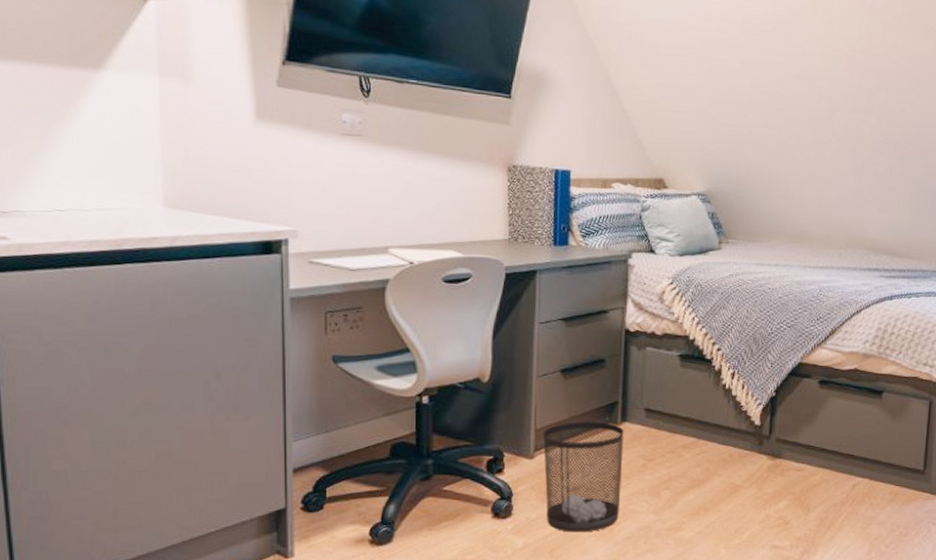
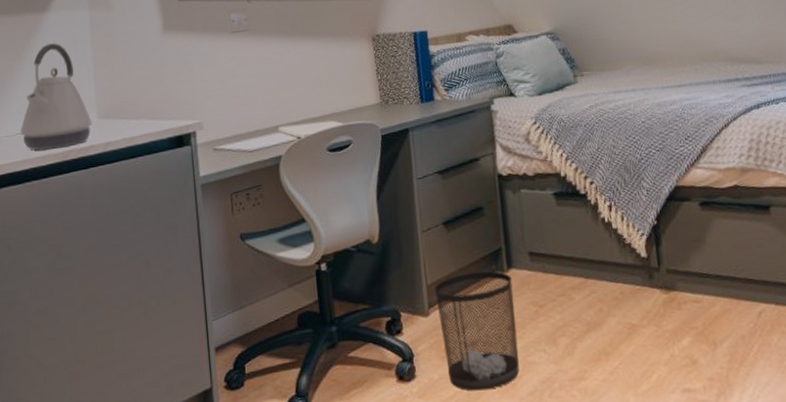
kettle: none [59,109,157,235] -> present [20,43,92,150]

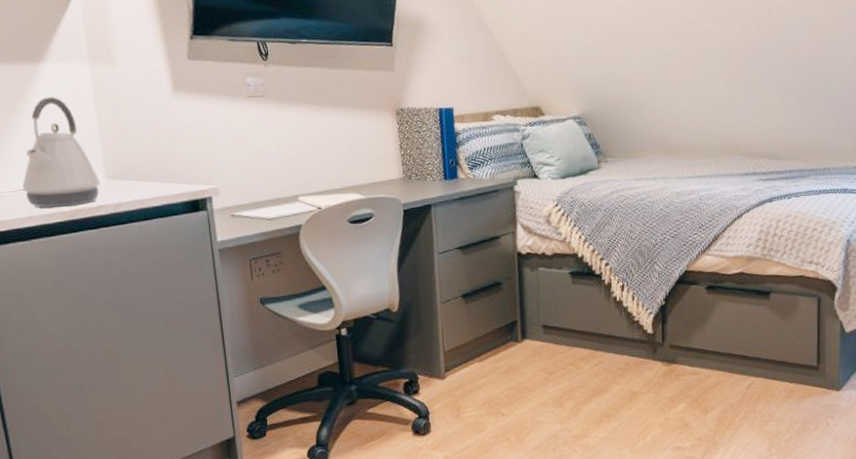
waste bin: present [434,271,520,391] -> none [450,341,528,445]

